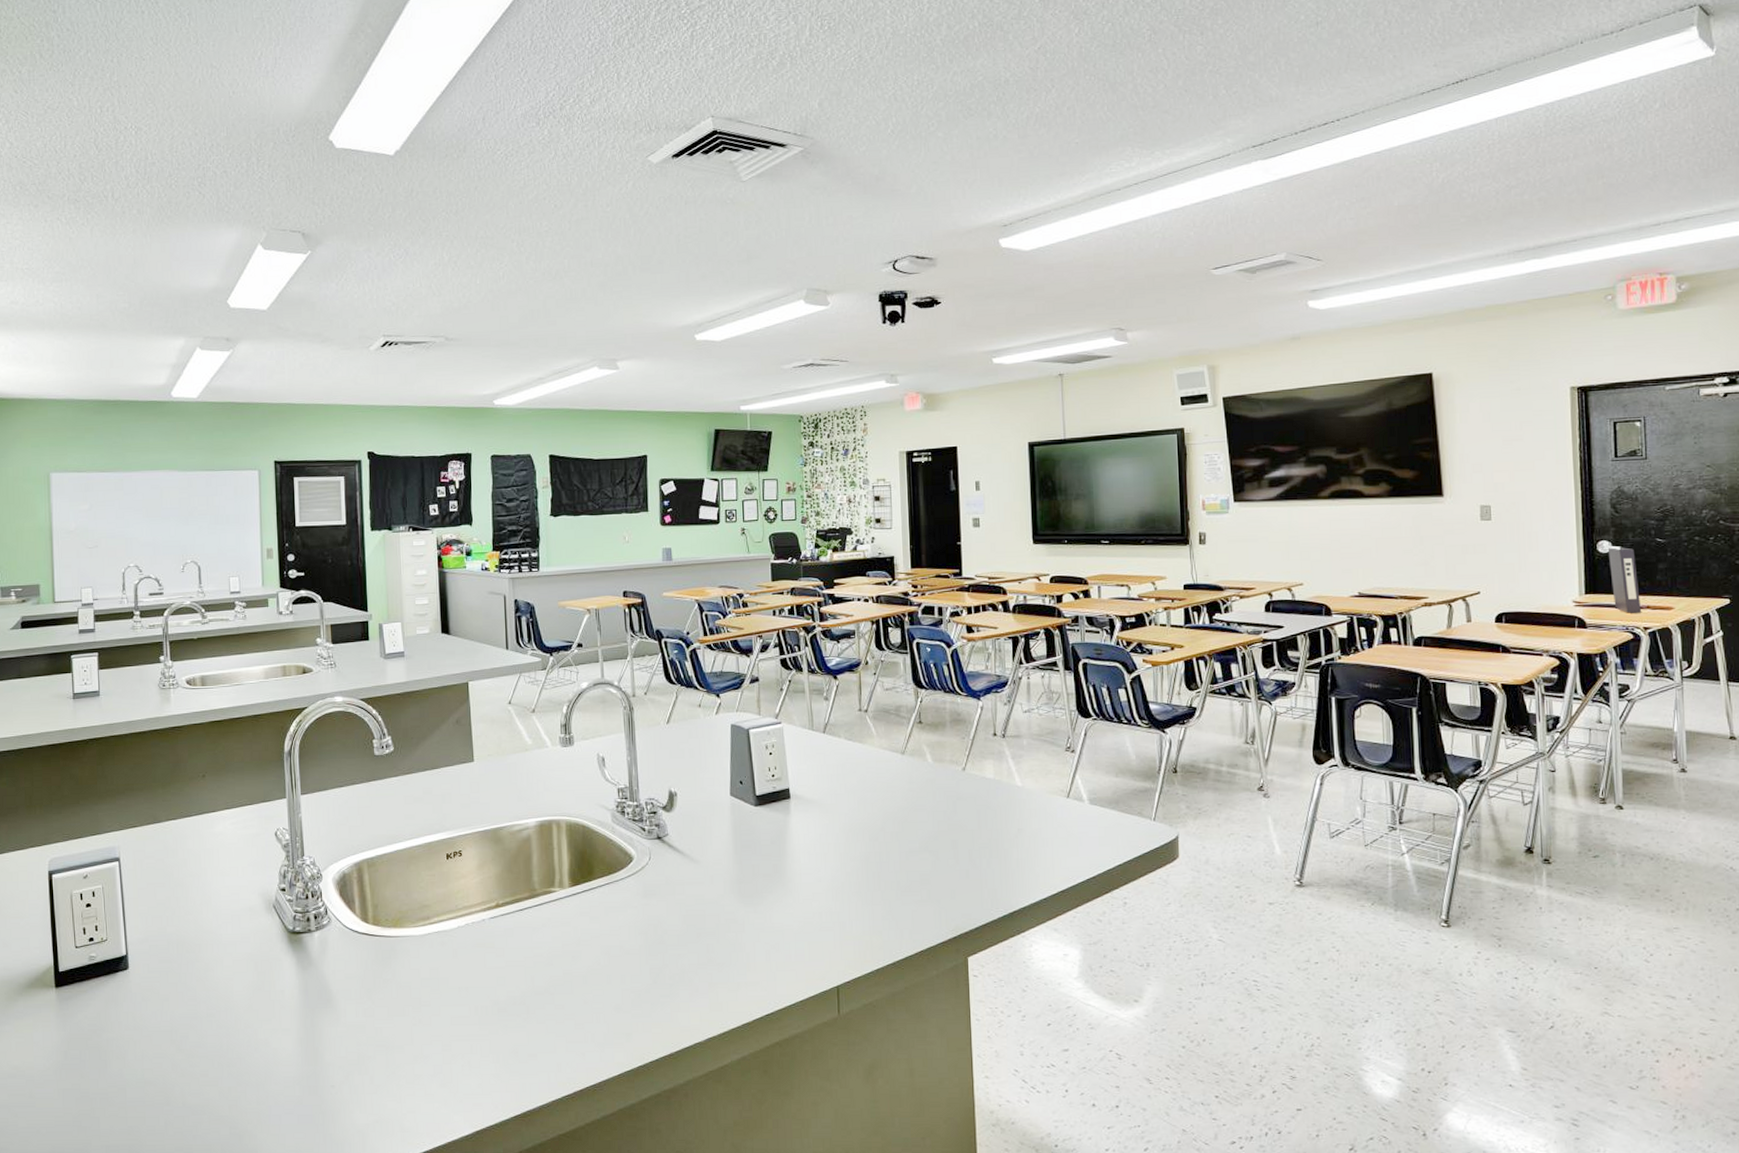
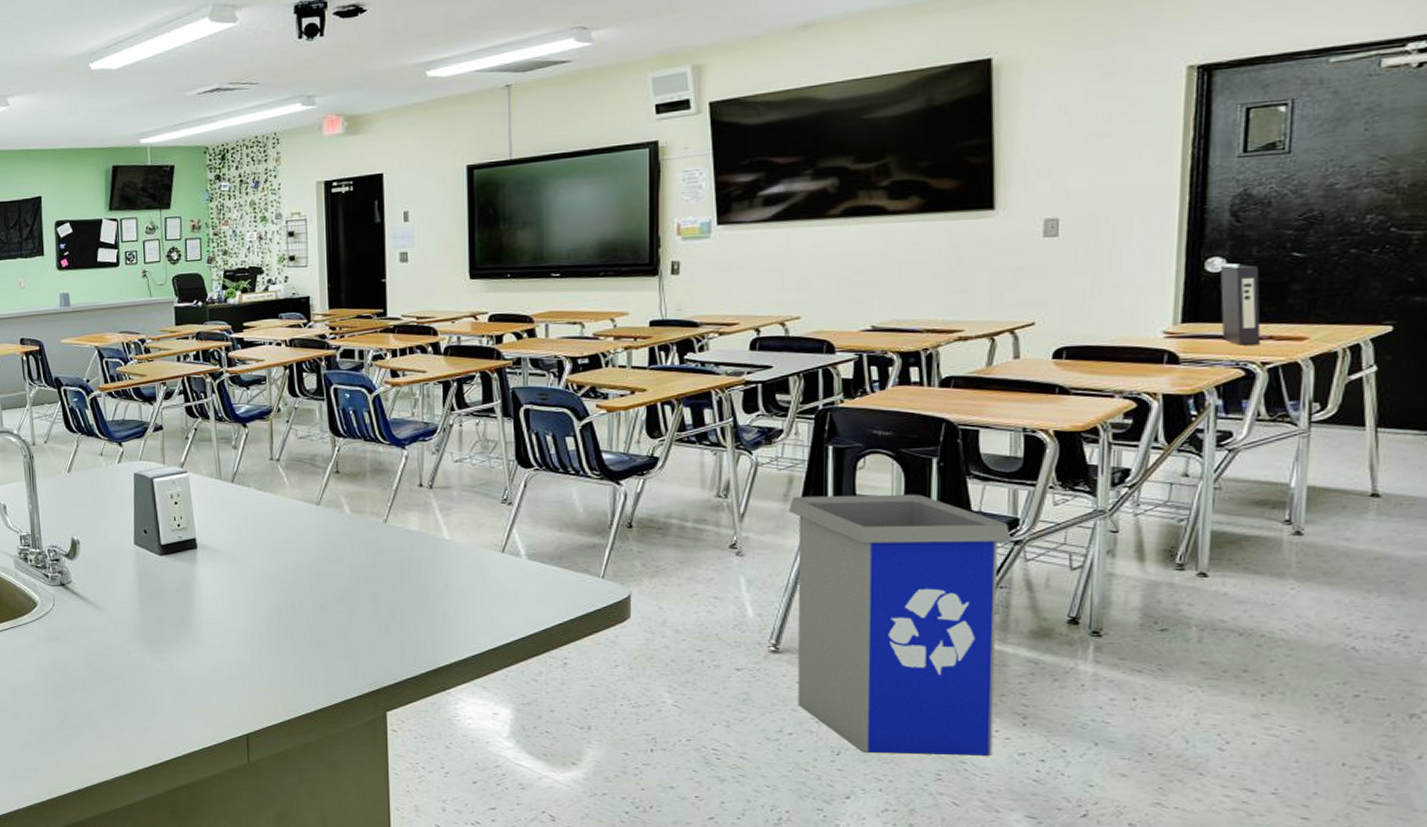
recycling bin: none [1304,739,1477,977] -> present [789,494,1012,756]

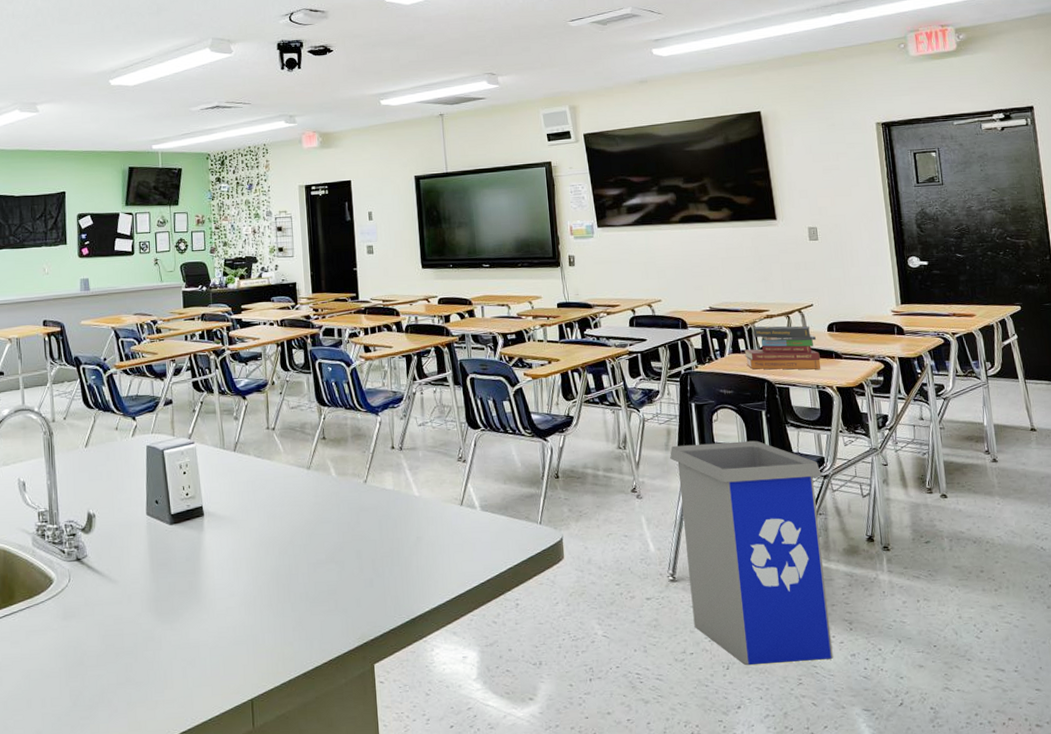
books: none [916,350,1035,408] -> present [744,325,821,370]
binder: present [1219,264,1261,346] -> none [917,262,949,321]

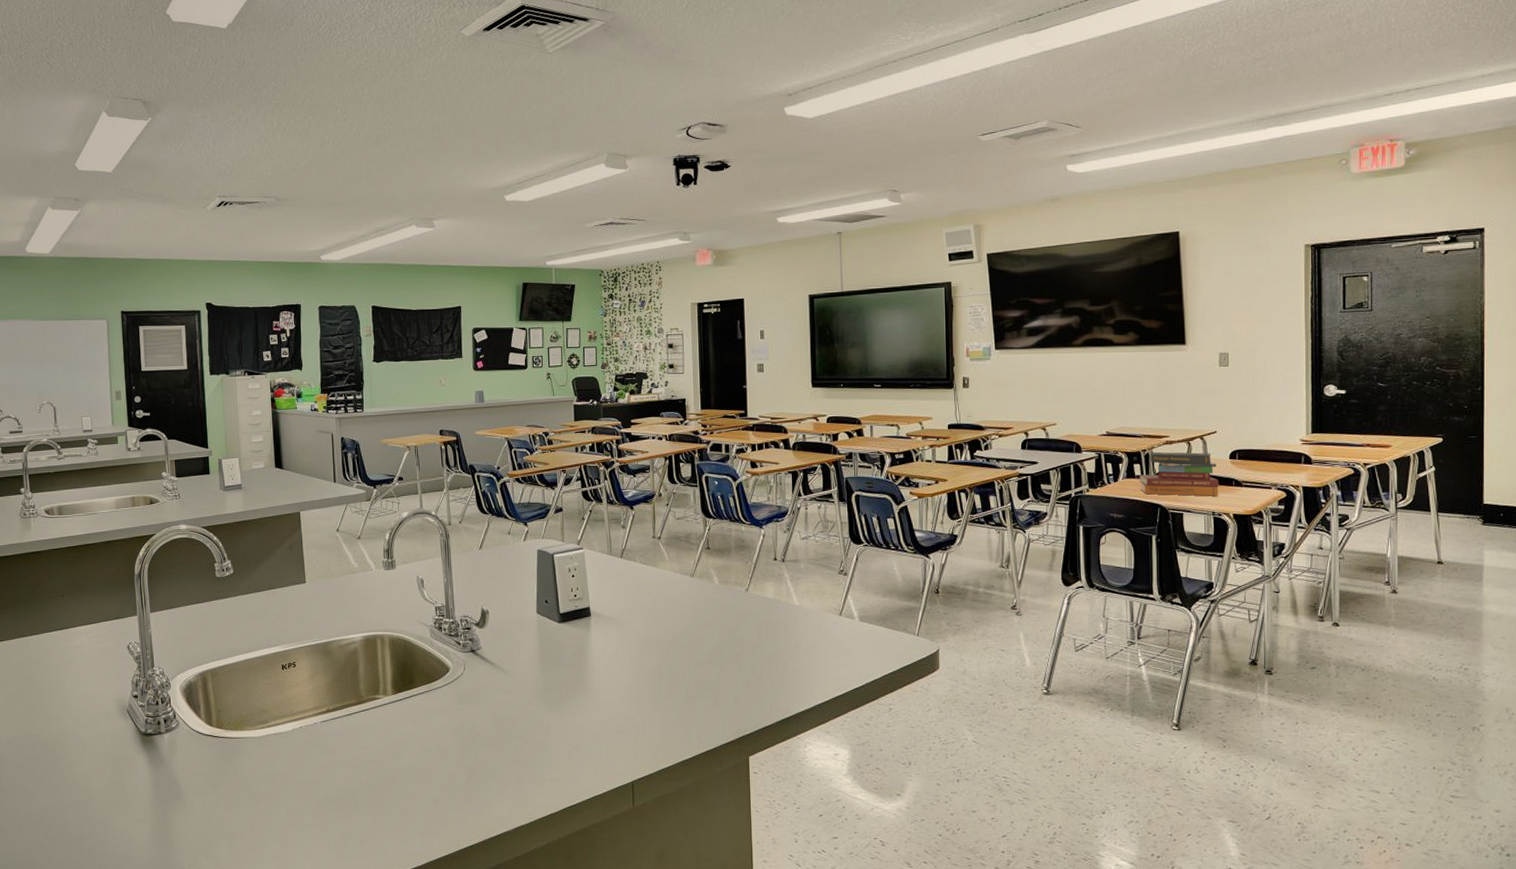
recycling bin: present [670,440,834,665] -> none [1053,564,1209,774]

